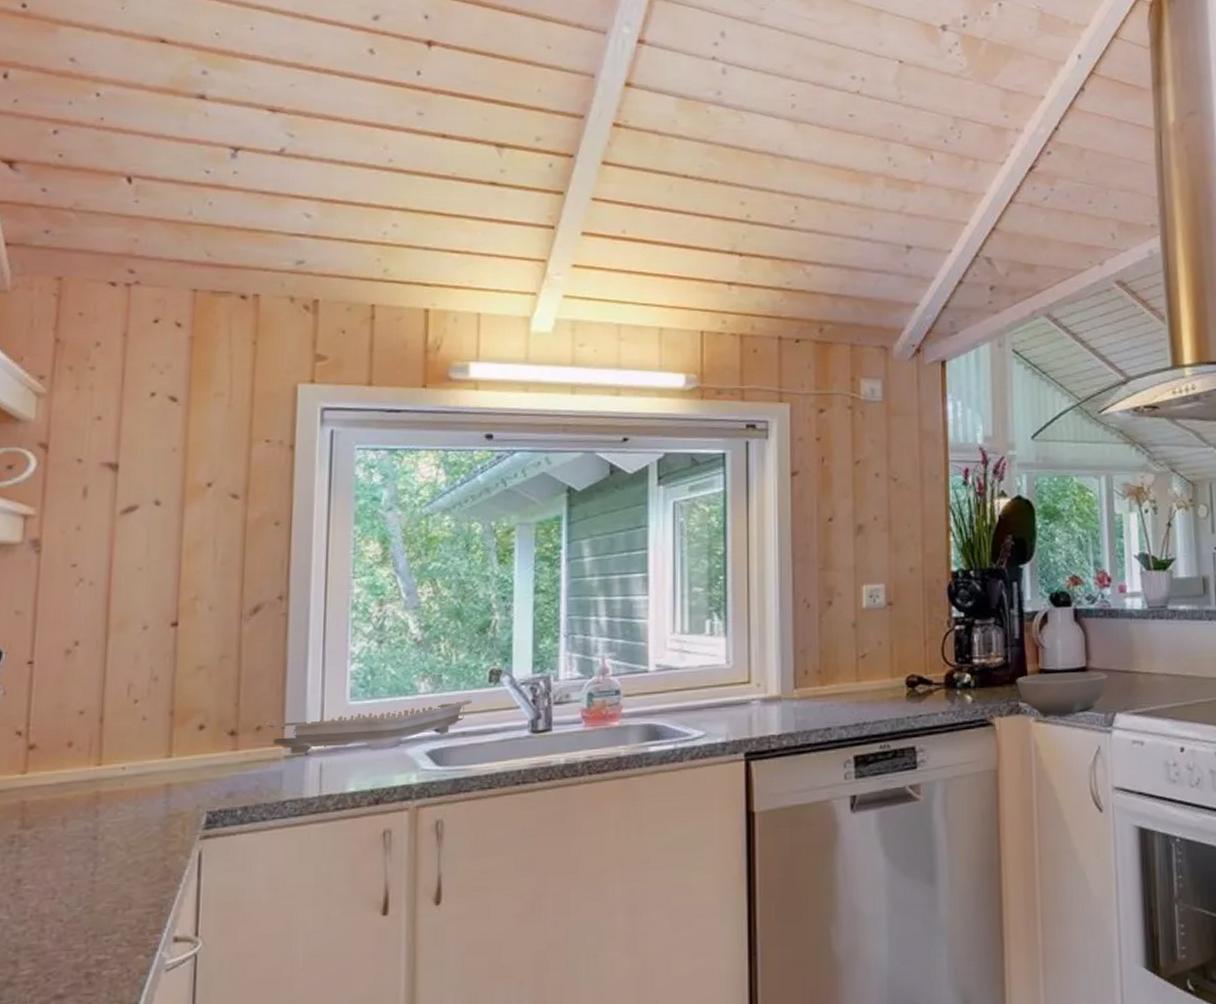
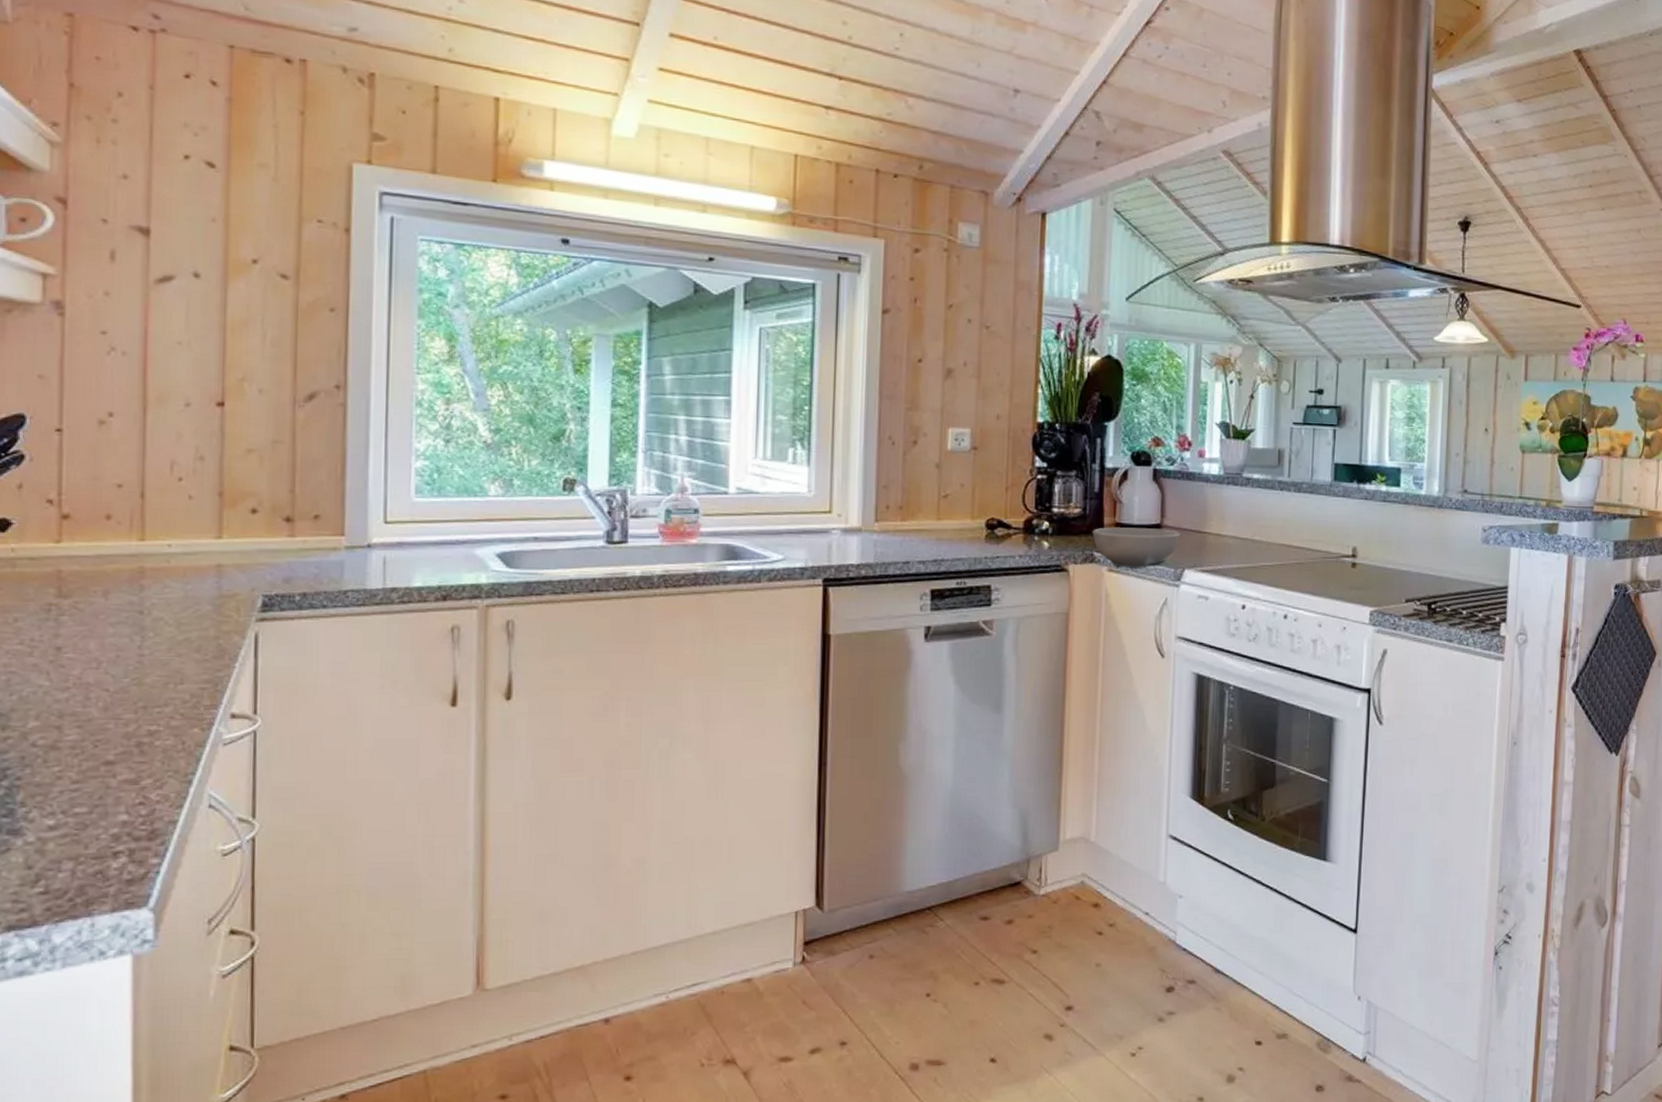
dish rack: present [266,699,473,755] -> none [324,505,546,548]

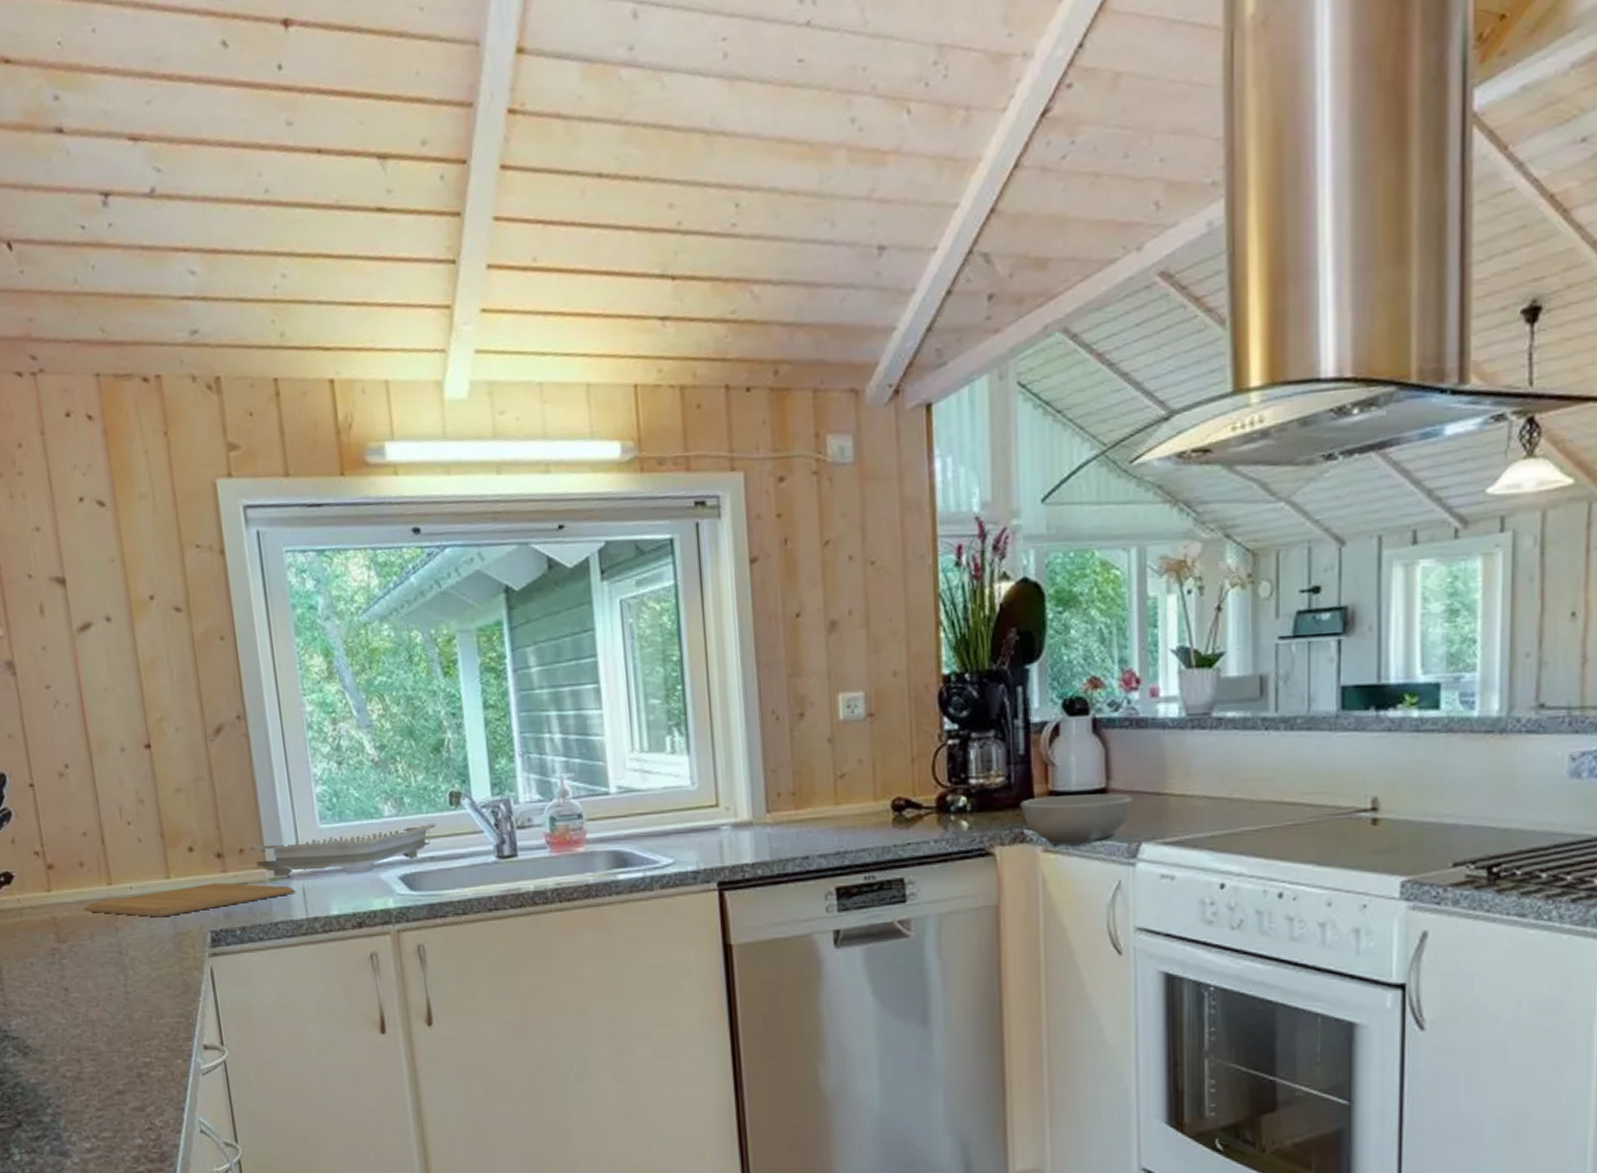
chopping board: none [101,546,375,578] -> present [83,882,296,918]
dish rack: none [324,505,546,548] -> present [247,822,437,877]

